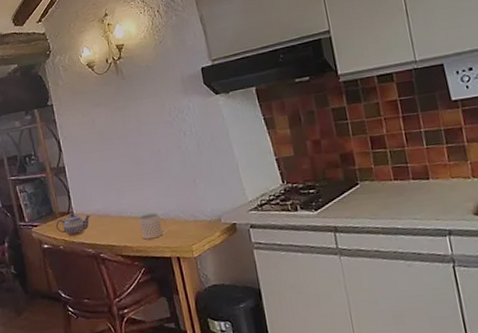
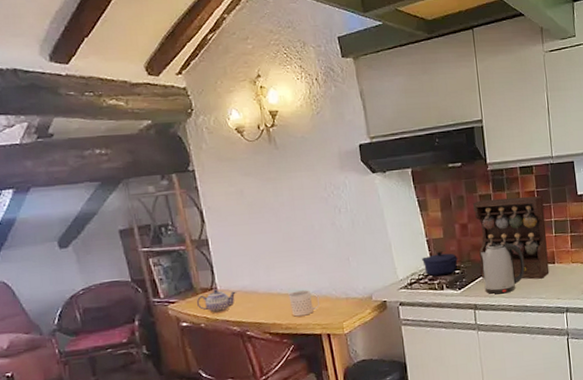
cooking pot: none [272,170,313,198] -> present [422,251,459,278]
spice rack: none [325,105,423,199] -> present [473,196,550,279]
kettle: none [338,158,393,216] -> present [481,243,525,295]

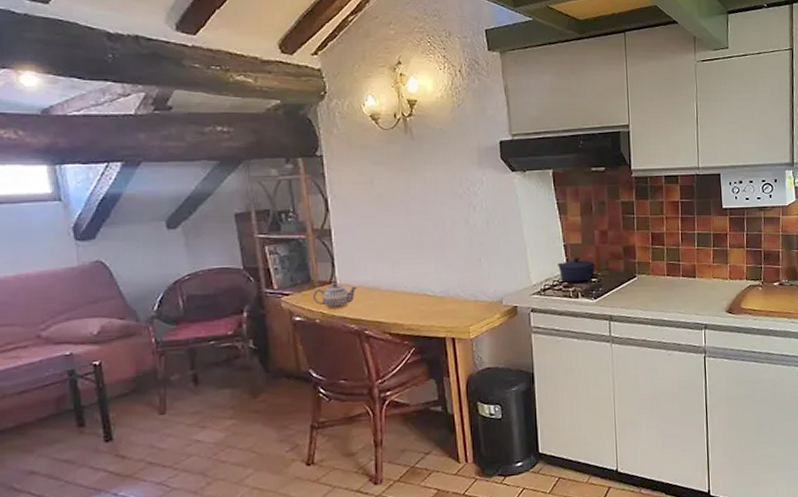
mug: present [288,290,320,317] -> none [413,290,446,318]
spice rack: present [473,196,550,279] -> none [615,206,690,293]
kettle: present [481,243,525,295] -> none [619,253,665,306]

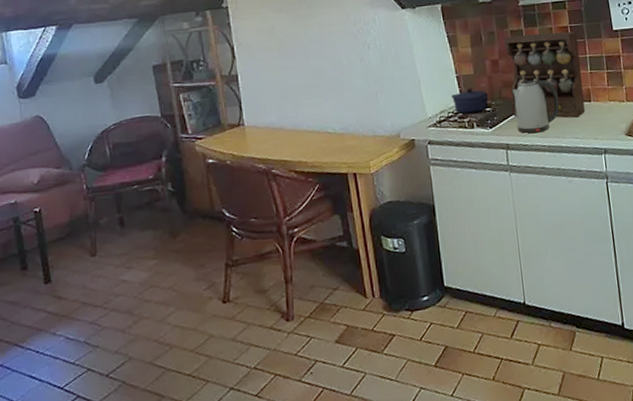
teapot: present [312,283,358,310] -> none [223,125,264,151]
spice rack: none [615,206,690,293] -> present [504,32,586,118]
kettle: none [619,253,665,306] -> present [512,80,560,134]

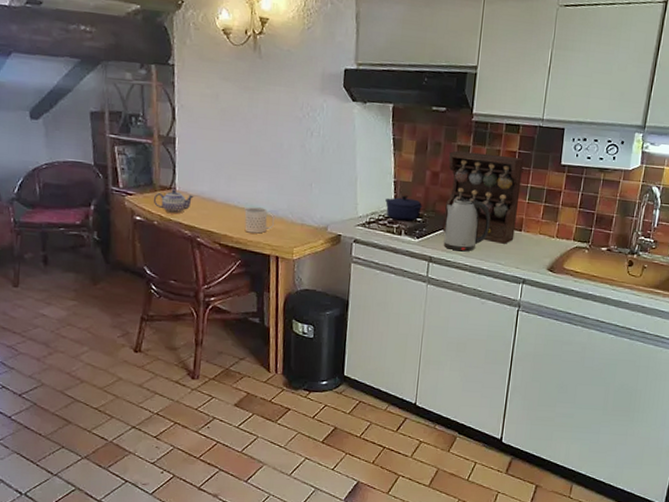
teapot: none [223,125,264,151] -> present [153,189,195,215]
mug: none [315,127,346,155] -> present [244,207,274,234]

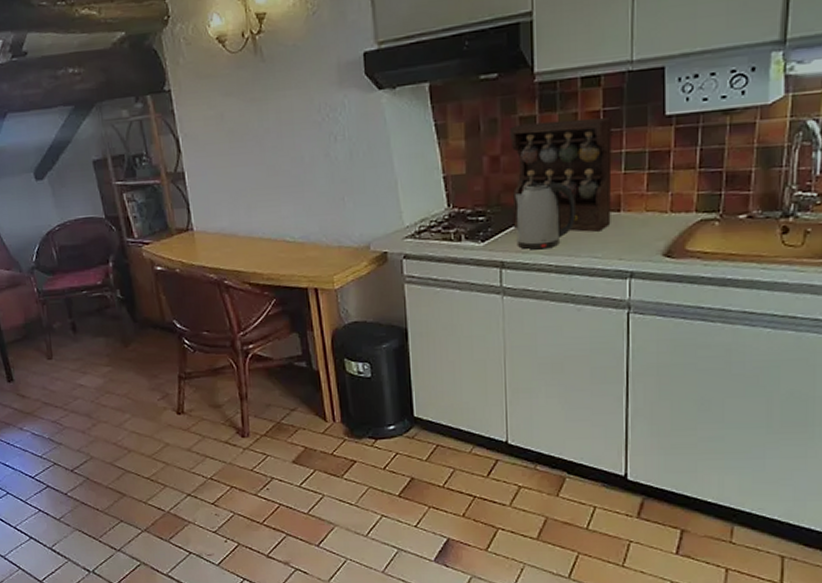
teapot: present [153,189,195,215] -> none [171,230,215,259]
mug: present [244,207,274,234] -> none [271,235,307,266]
cooking pot: present [385,195,423,223] -> none [436,191,484,225]

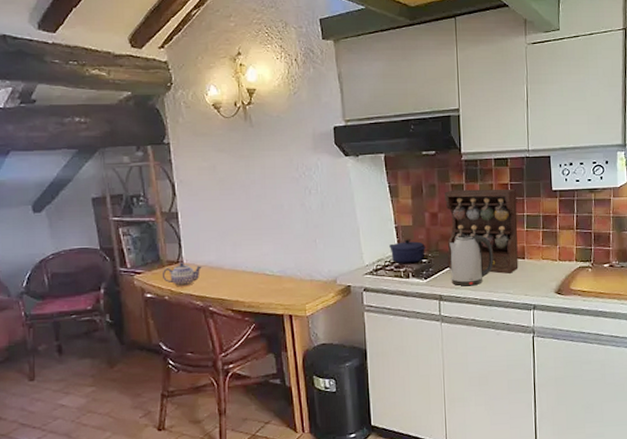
teapot: none [171,230,215,259] -> present [162,262,203,287]
cooking pot: none [436,191,484,225] -> present [389,239,426,265]

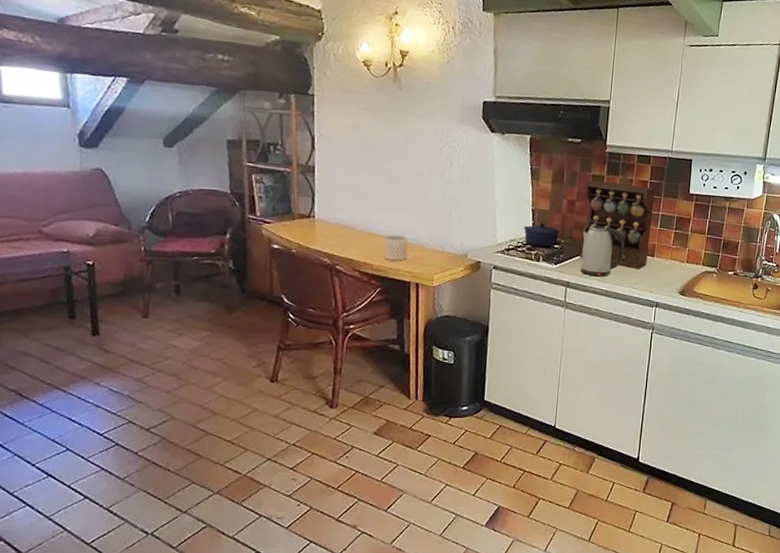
teapot: present [162,262,203,287] -> none [291,217,334,243]
mug: none [253,269,283,295] -> present [384,235,415,261]

